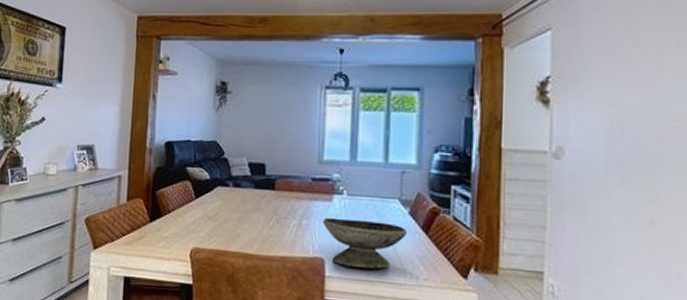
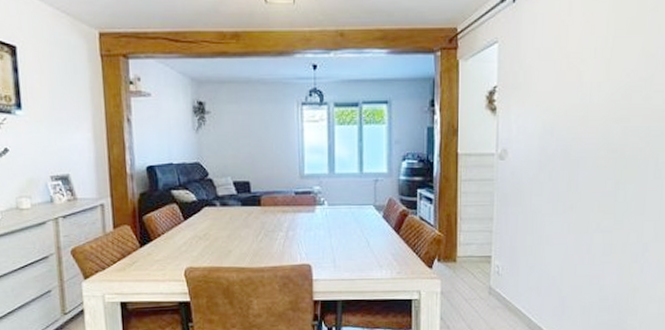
decorative bowl: present [322,217,407,269] -> none [307,227,381,269]

